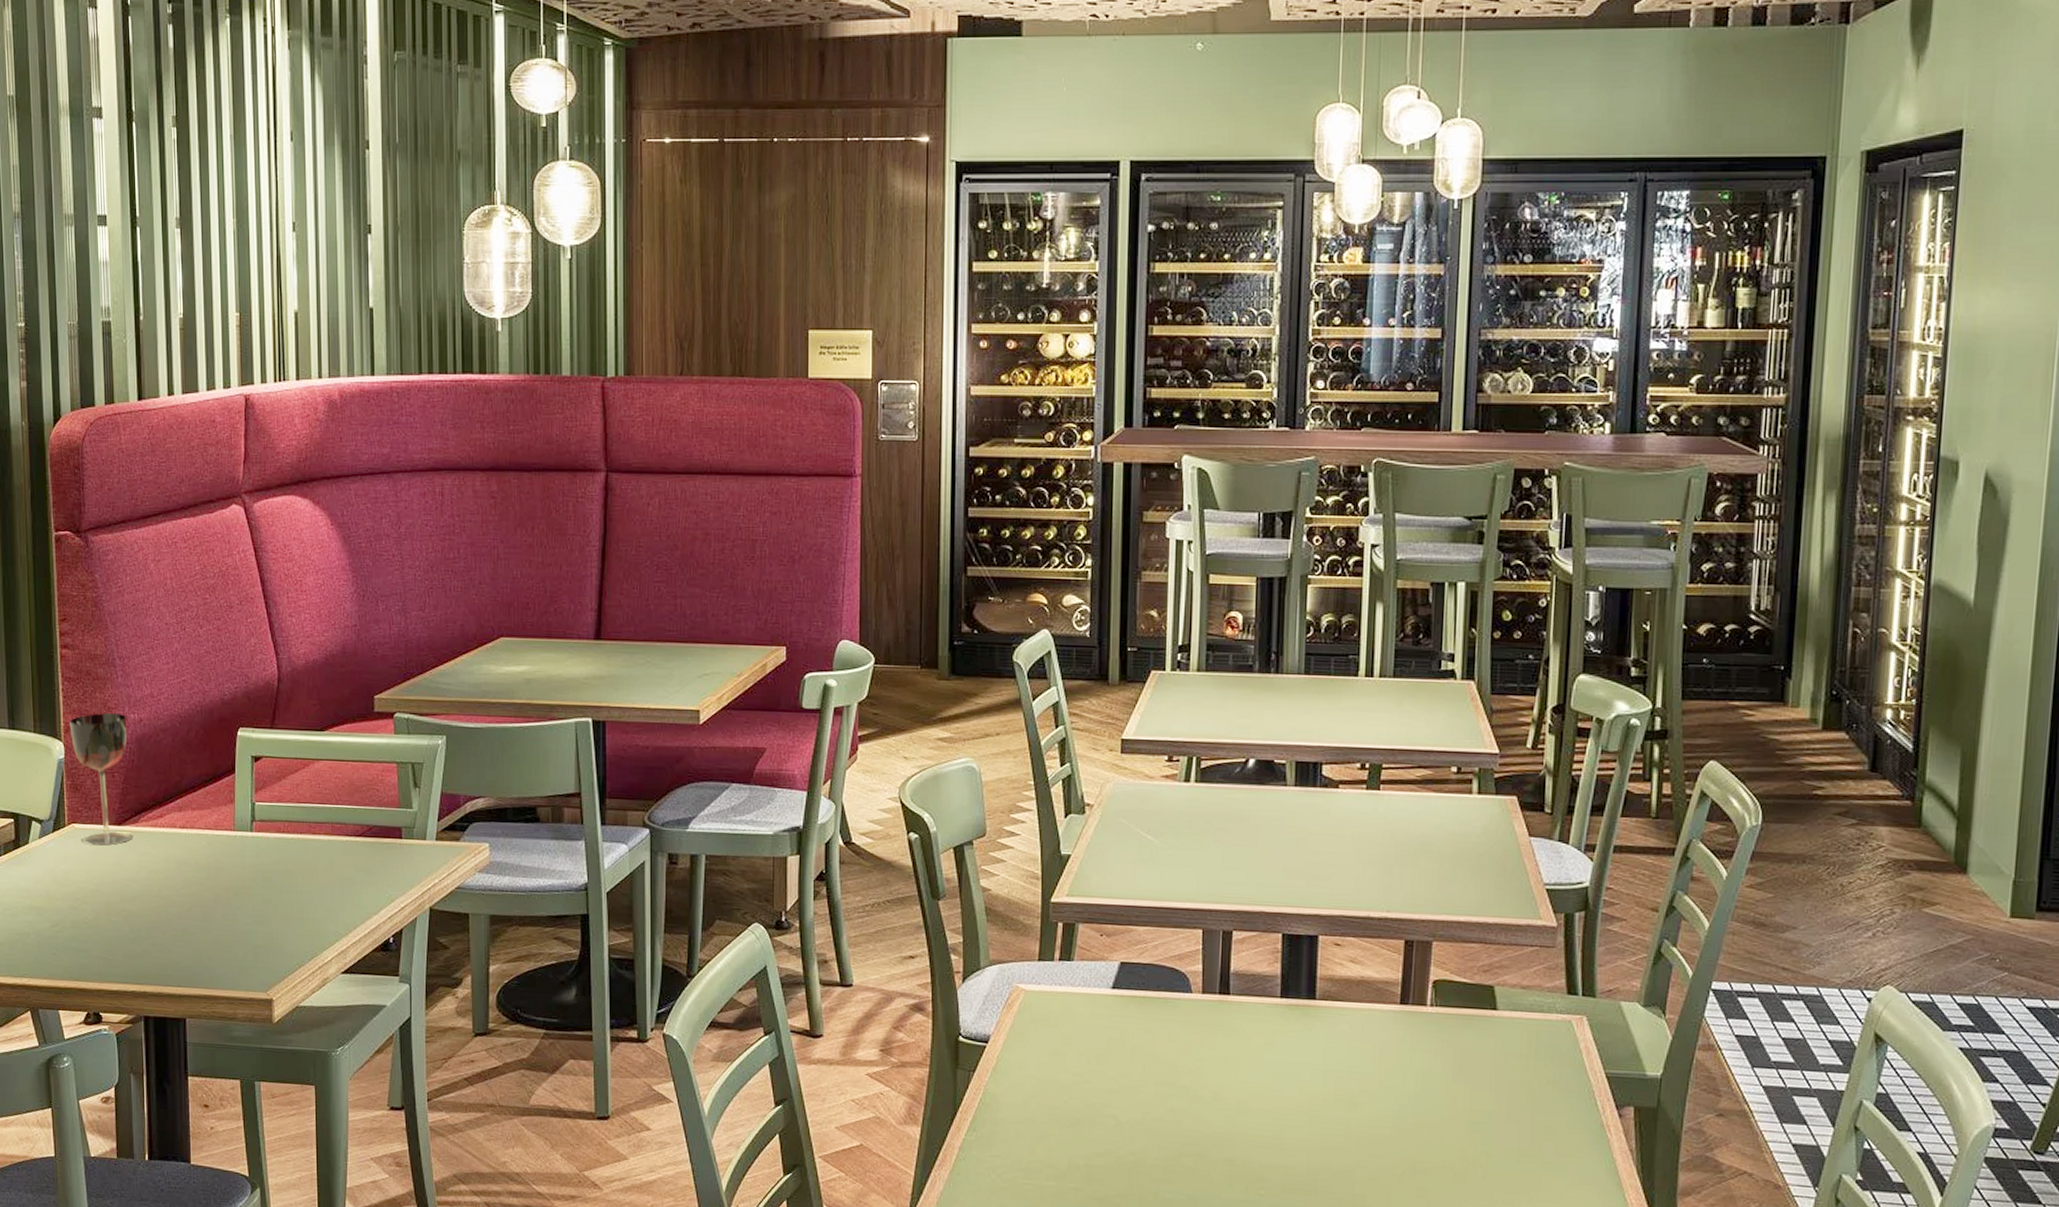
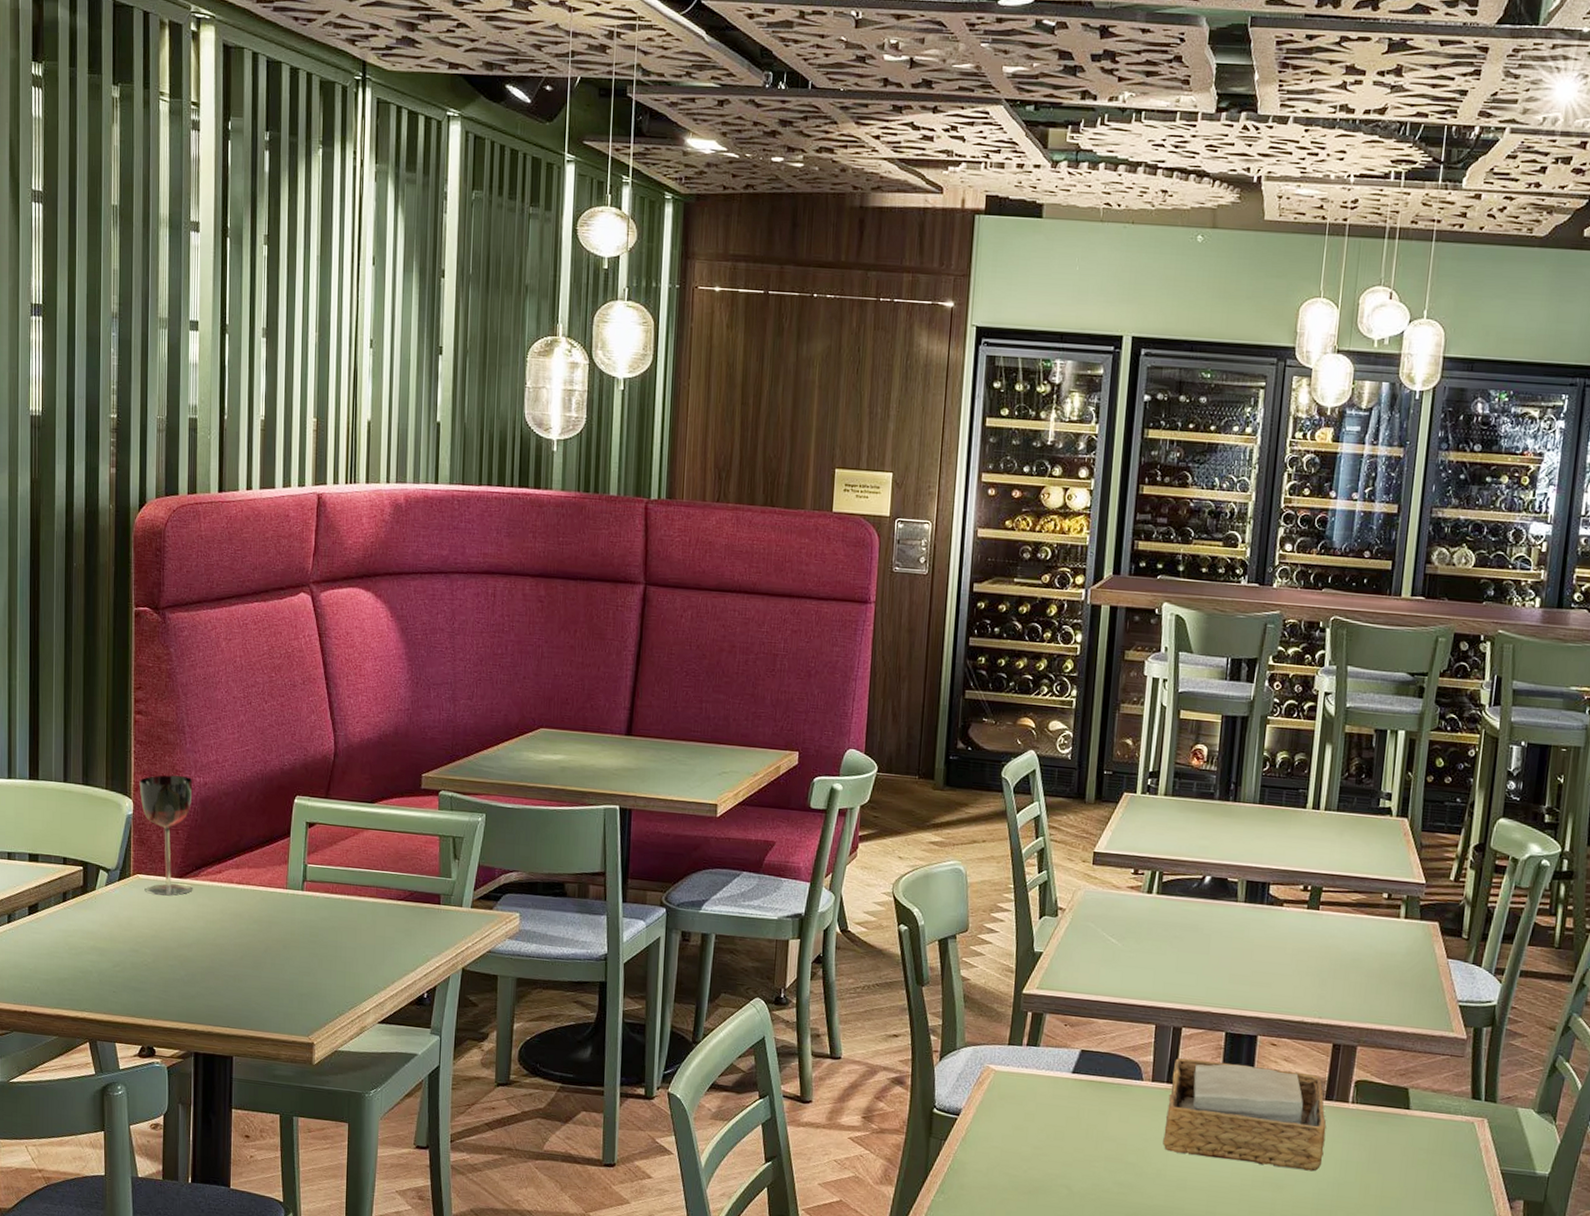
napkin holder: none [1219,964,1403,1086] -> present [1163,1057,1327,1172]

